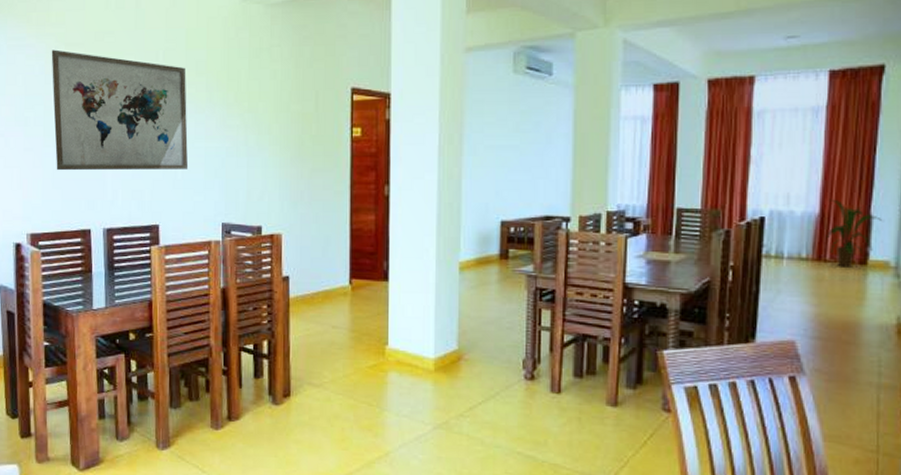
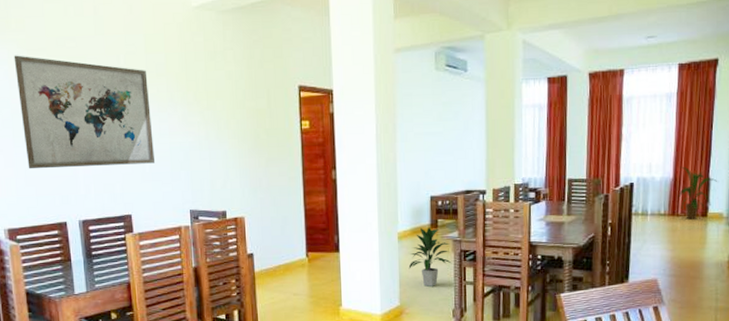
indoor plant: none [470,258,524,331] -> present [408,227,452,288]

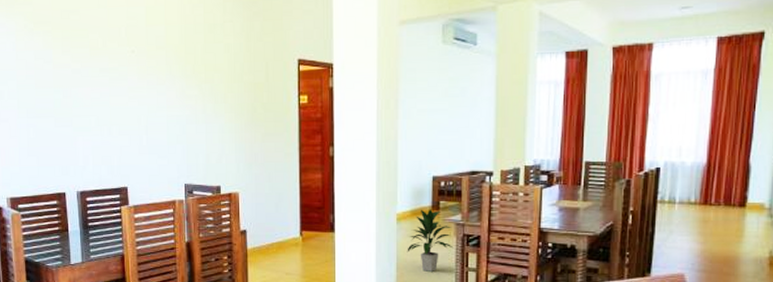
wall art: present [13,55,154,170] -> none [21,27,151,140]
house plant: present [678,166,717,220] -> none [712,150,759,210]

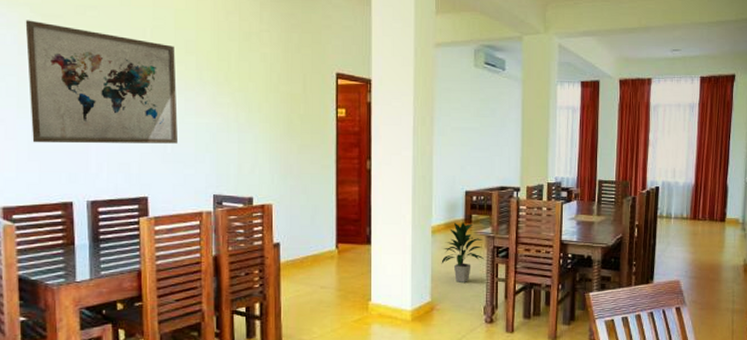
wall art: none [21,27,151,140] -> present [25,20,178,144]

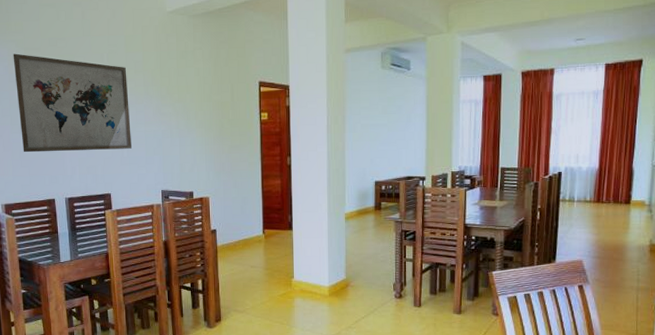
indoor plant: present [441,222,485,284] -> none [354,209,394,263]

